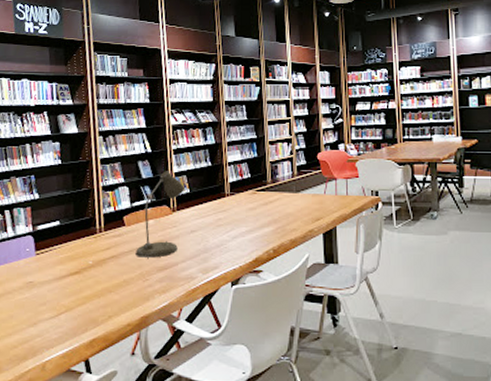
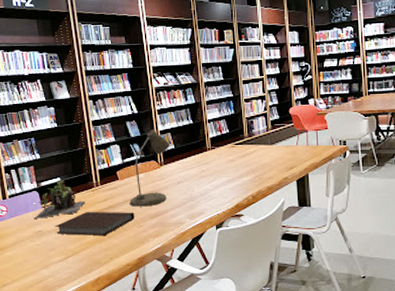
plant: none [25,223,86,267] -> present [34,180,86,219]
notebook: none [48,260,140,289] -> present [55,211,135,235]

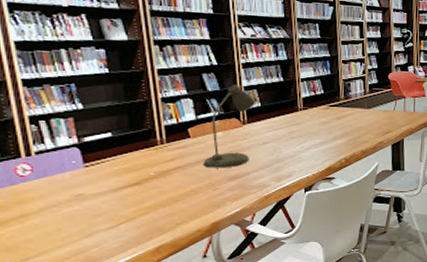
plant: present [34,180,86,219] -> none [72,135,146,180]
notebook: present [55,211,135,235] -> none [102,172,209,199]

